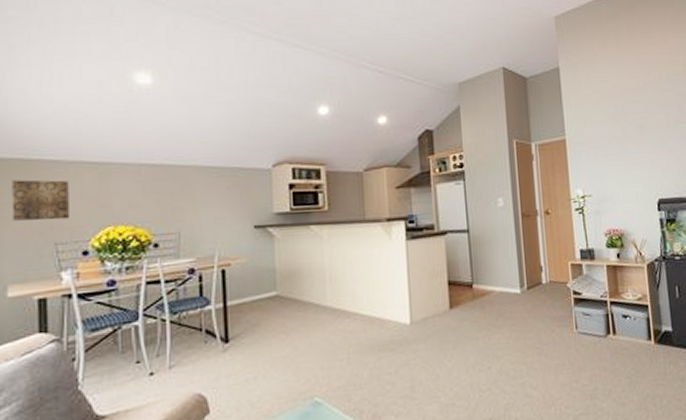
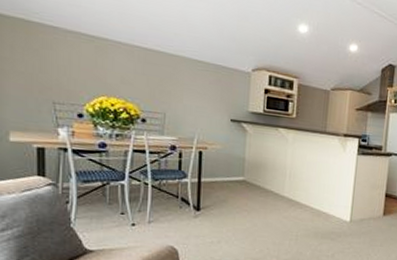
wall art: present [12,179,69,221] -> none [14,37,67,83]

